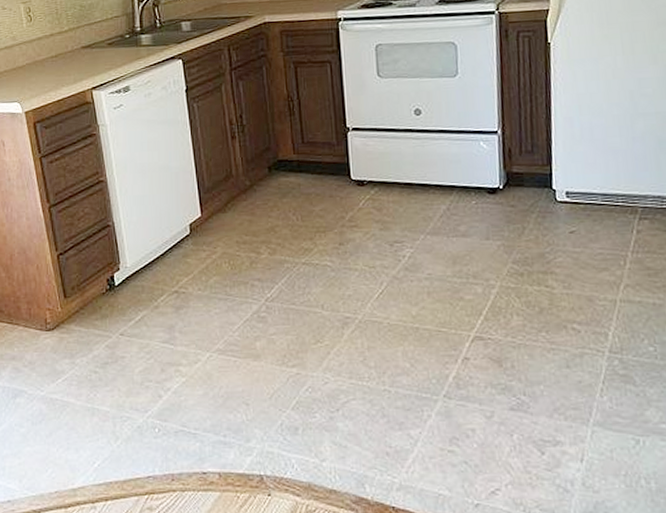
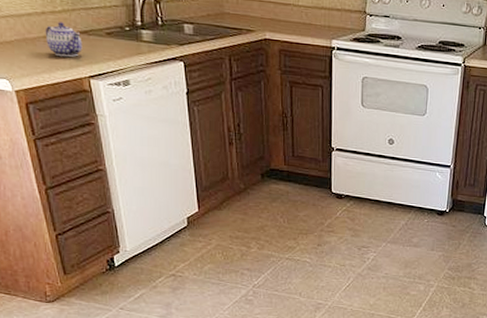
teapot: none [52,40,86,74] -> present [45,22,83,58]

